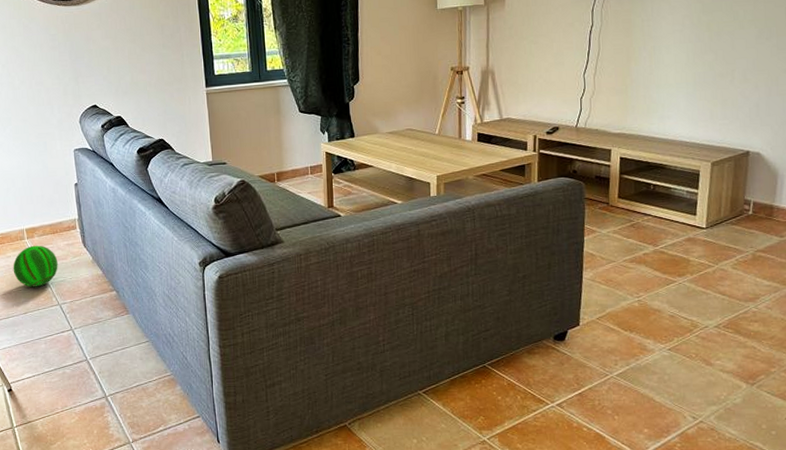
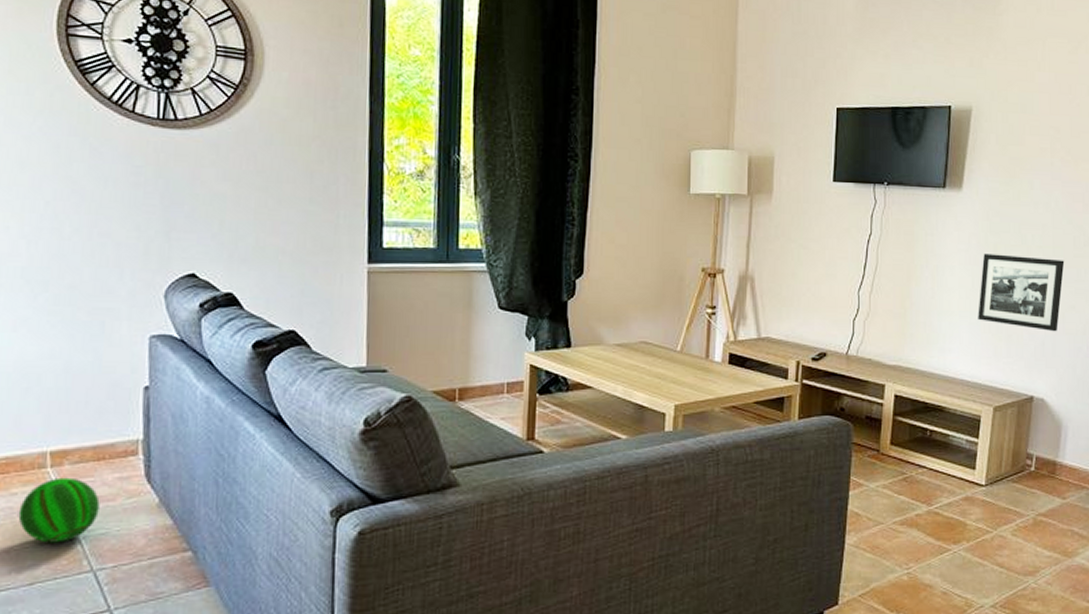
picture frame: none [693,29,777,94] -> present [978,253,1065,332]

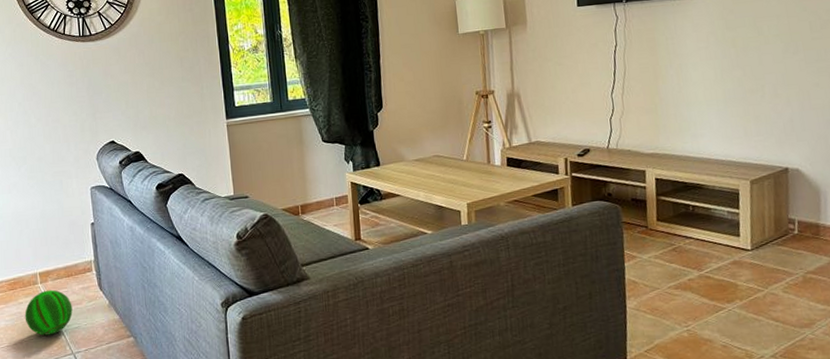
picture frame: present [978,253,1065,332] -> none [722,44,805,109]

